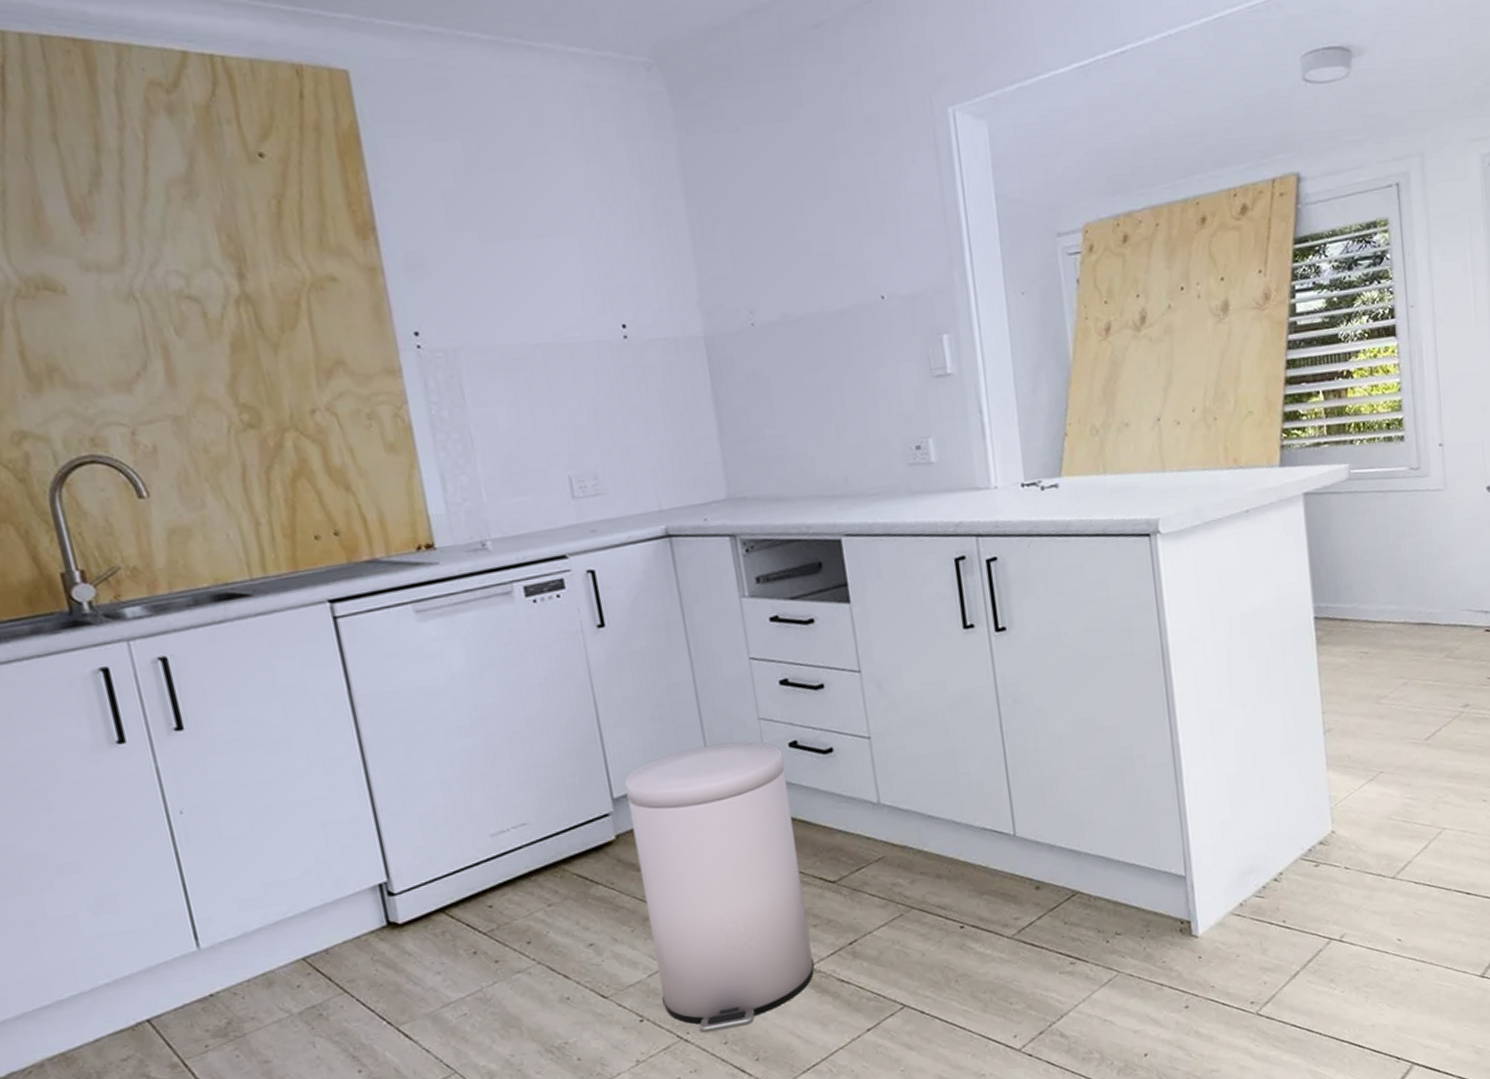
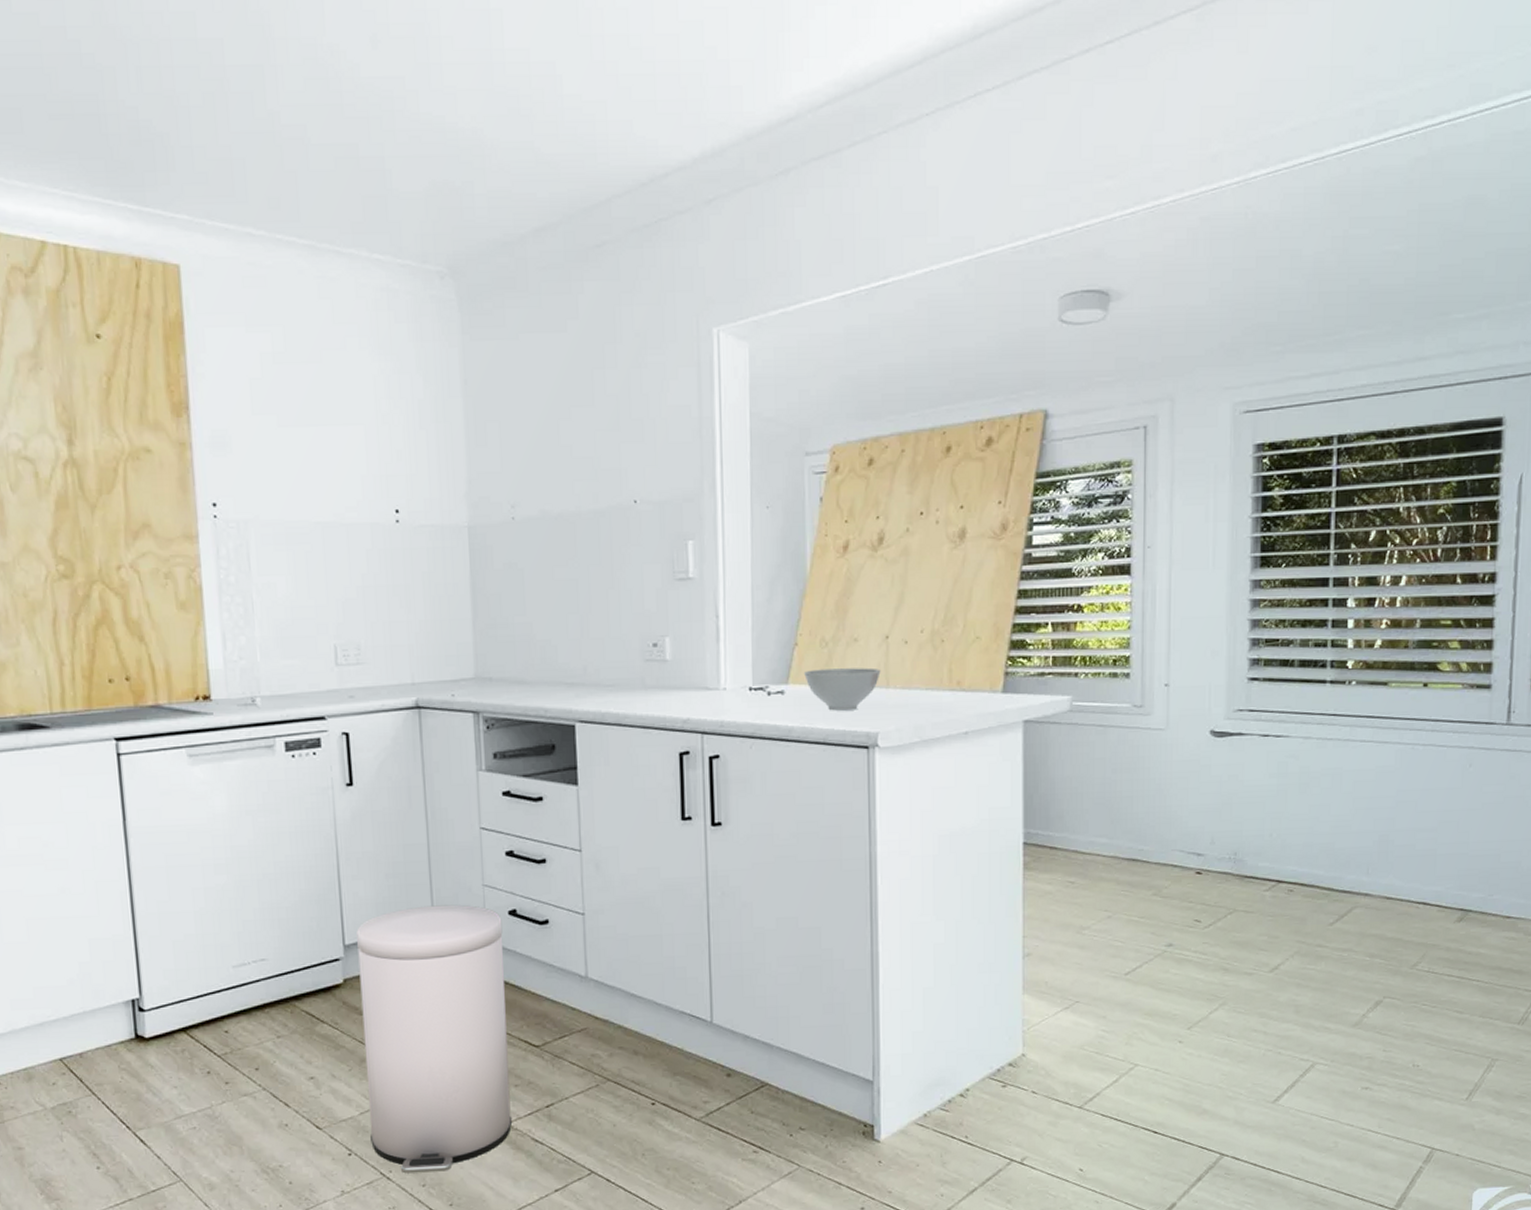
bowl: none [1077,452,1156,501] -> present [804,667,881,711]

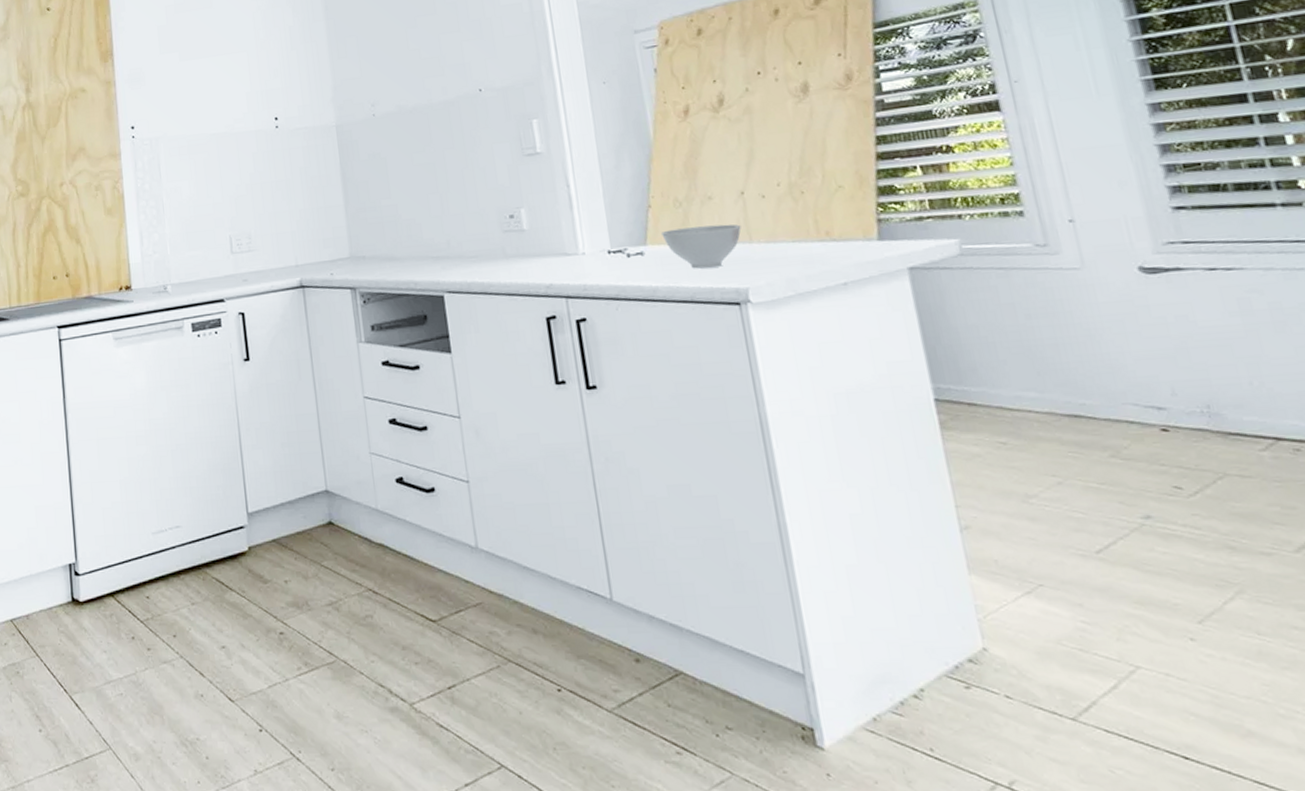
pedal bin: present [357,904,513,1174] -> none [258,472,416,755]

